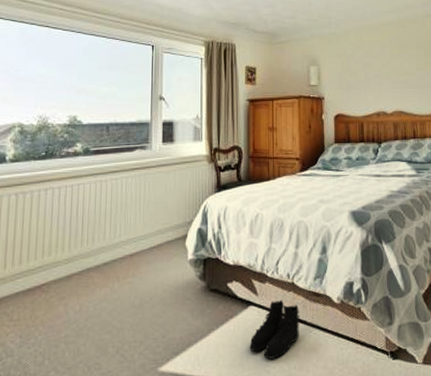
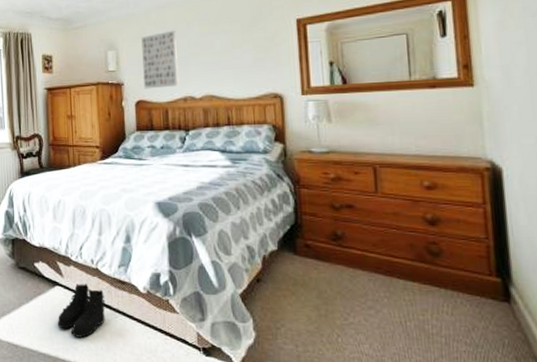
wall art: none [341,51,374,104] -> present [141,30,180,89]

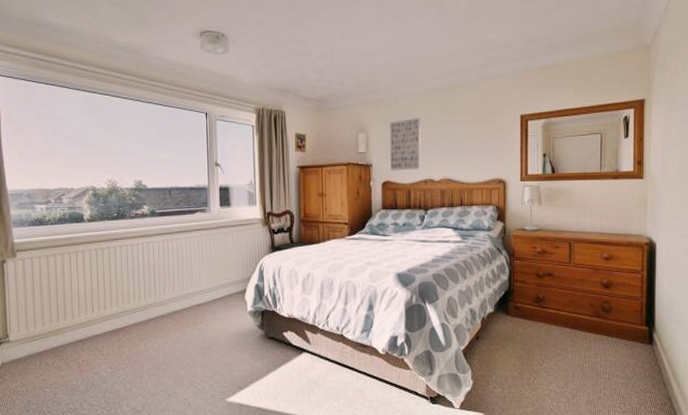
boots: present [57,283,105,338] -> none [303,348,349,397]

